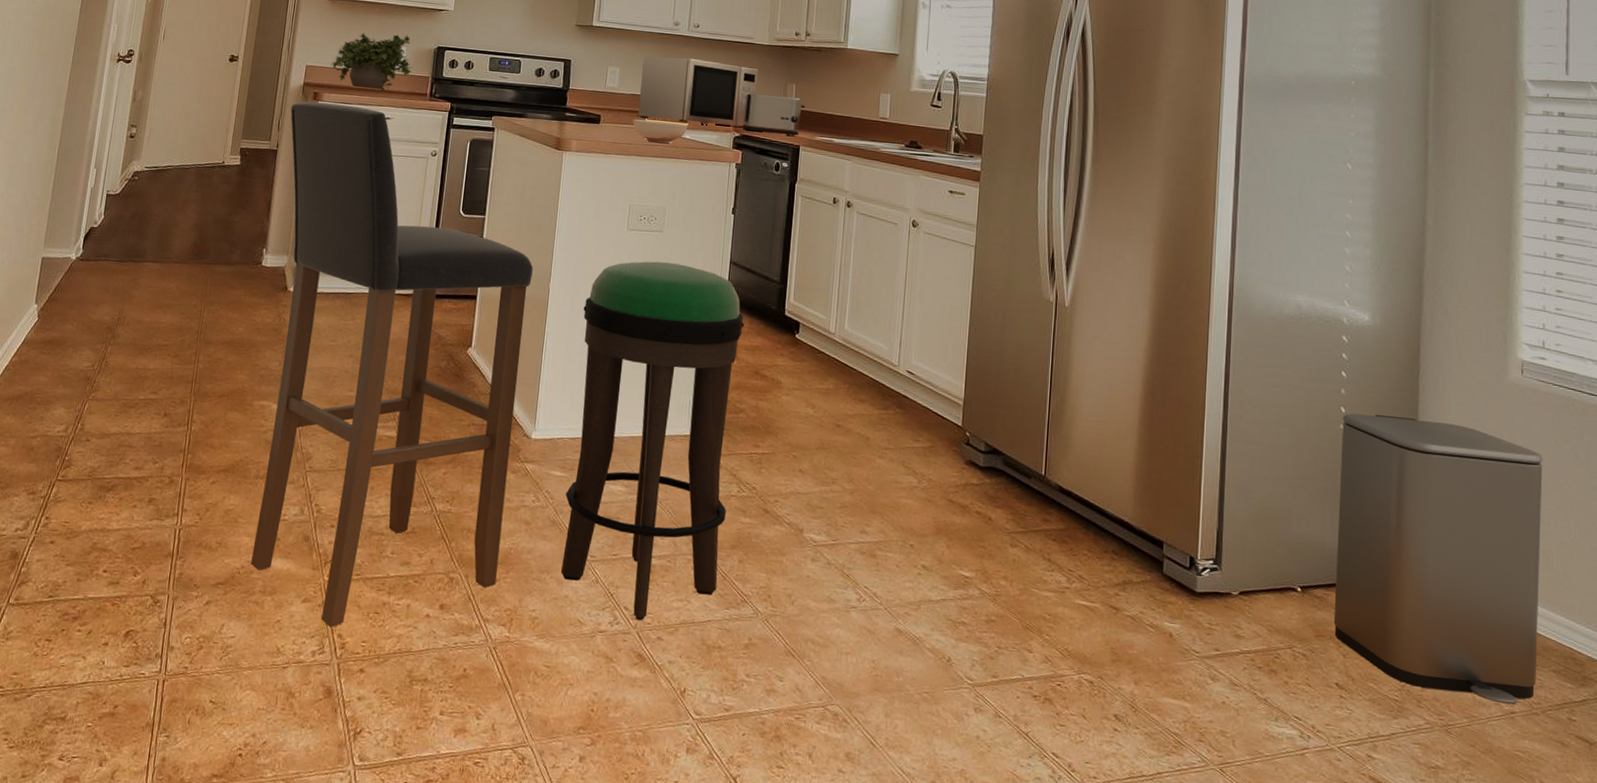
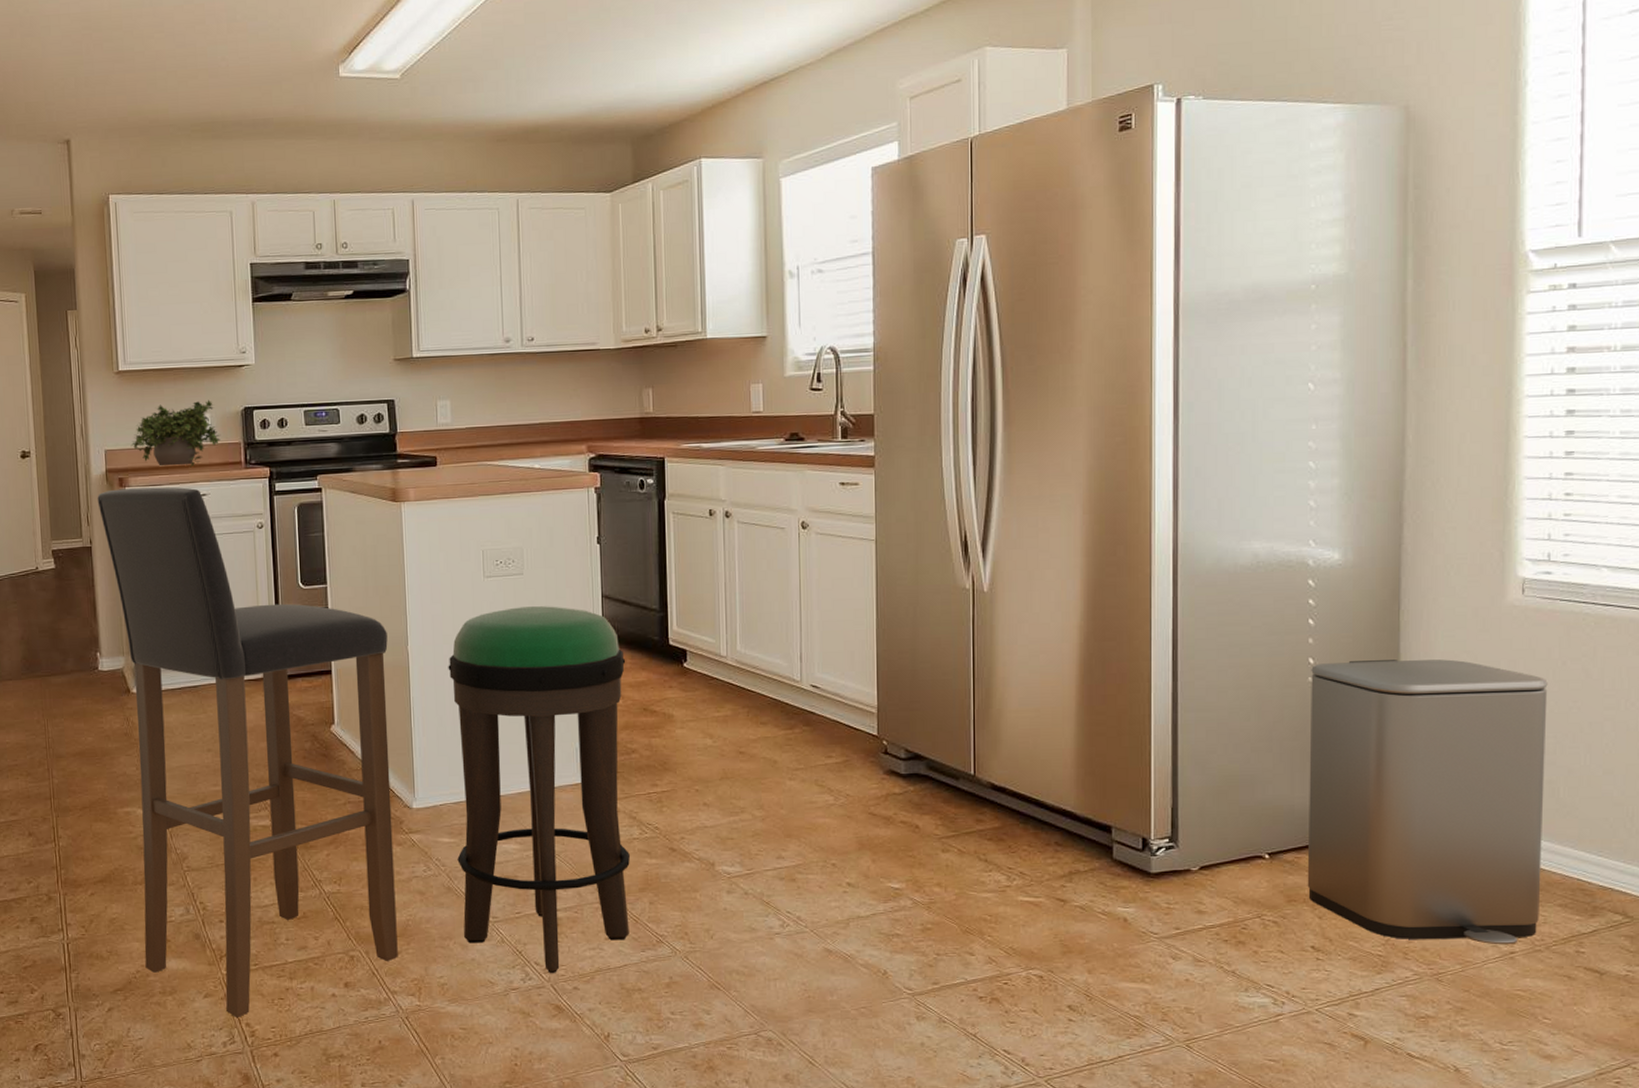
bowl: present [632,119,688,143] -> none [473,452,536,477]
microwave: present [638,56,759,128] -> none [475,377,609,453]
toaster: present [742,93,806,136] -> none [595,403,666,451]

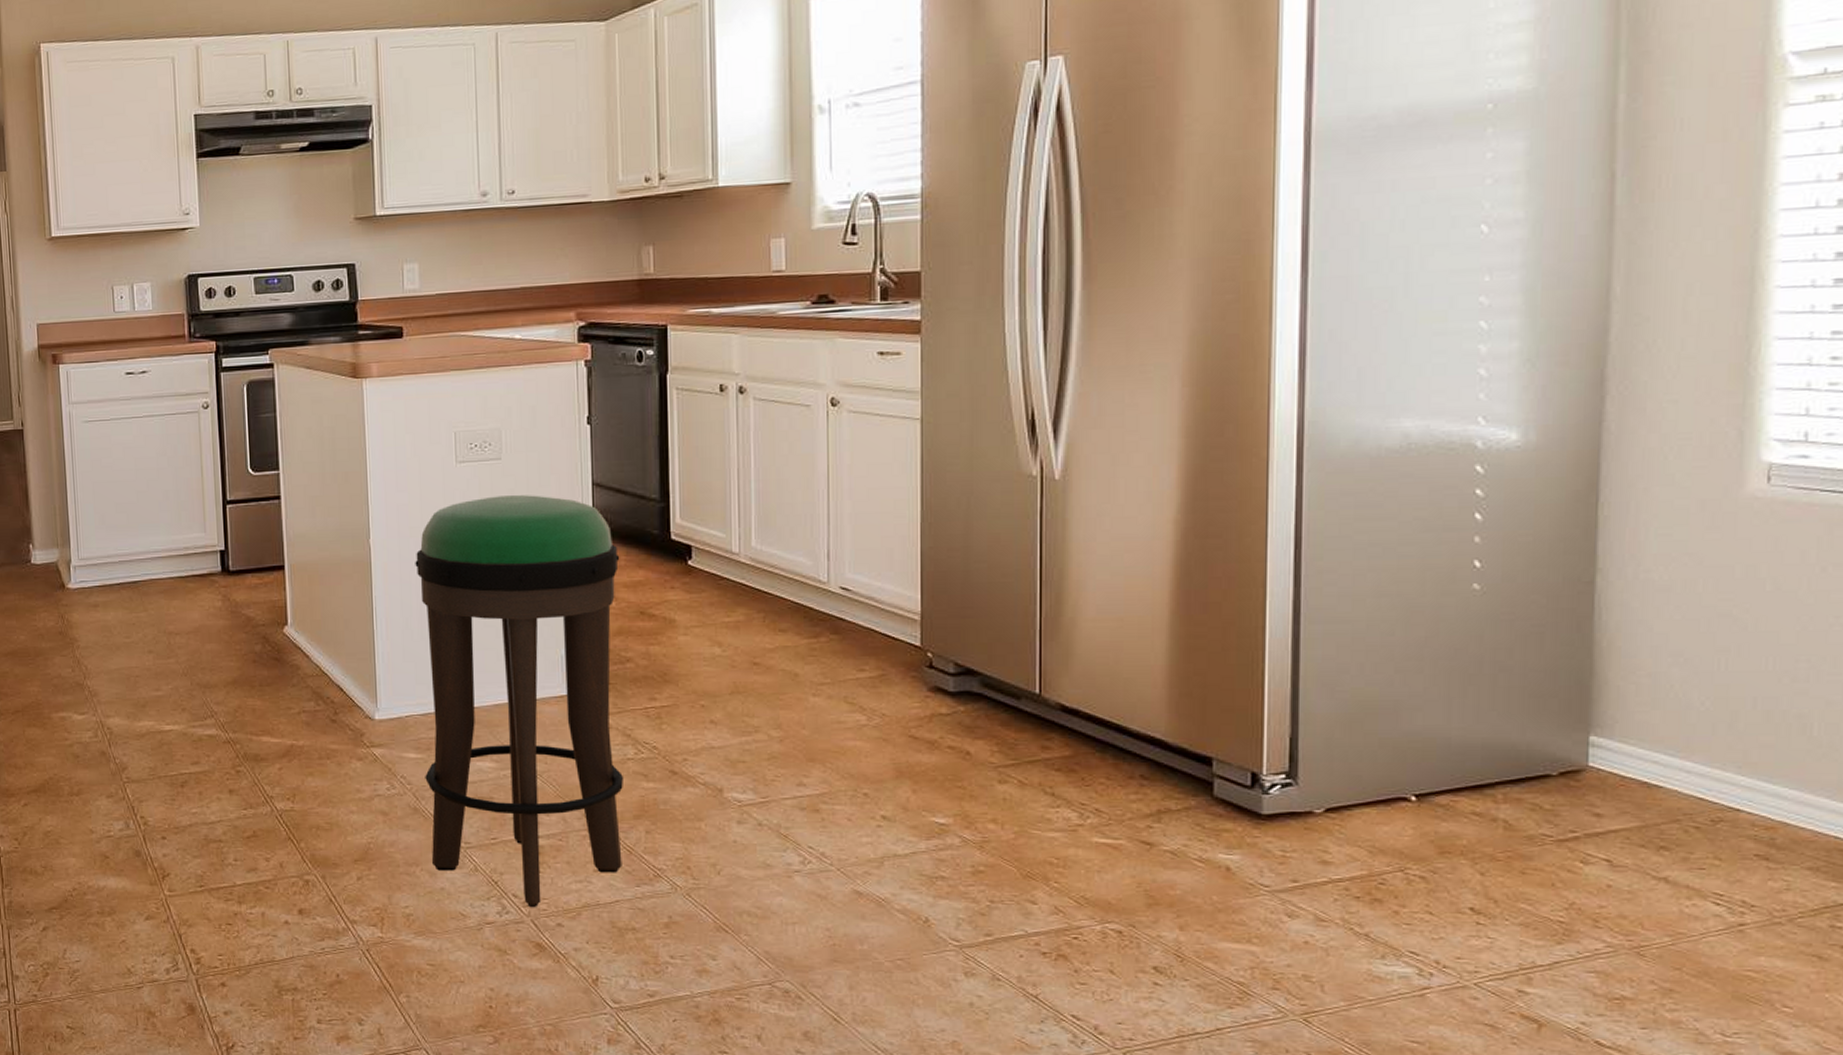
bar stool: present [97,487,398,1017] -> none [29,363,358,942]
potted plant: present [130,399,220,468] -> none [64,267,162,342]
pedal bin: present [1307,659,1548,945] -> none [1465,563,1800,915]

